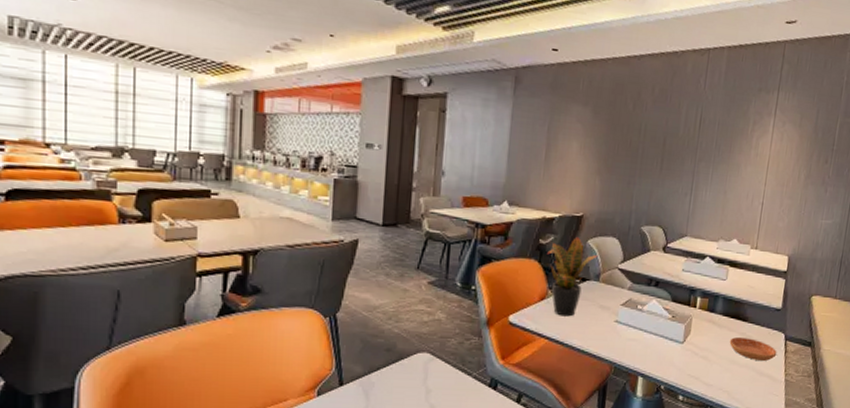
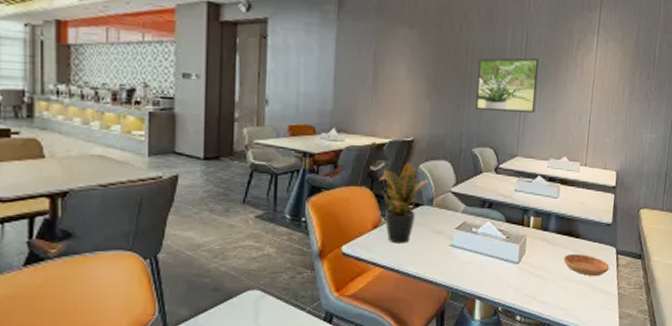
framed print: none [645,137,713,194] -> present [475,58,540,113]

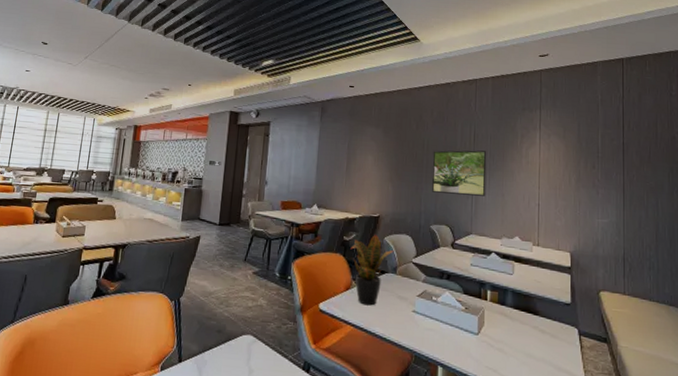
saucer: present [563,253,610,276] -> none [523,330,573,356]

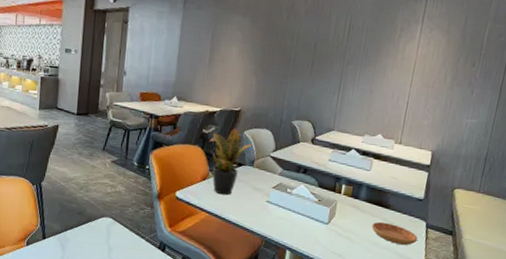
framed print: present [431,150,487,196] -> none [297,43,361,93]
saucer: none [523,330,573,356] -> present [371,222,418,245]

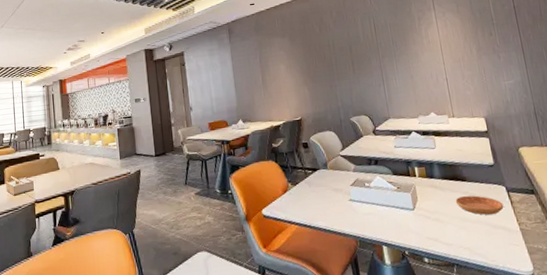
potted plant: present [209,128,253,195] -> none [280,136,321,204]

